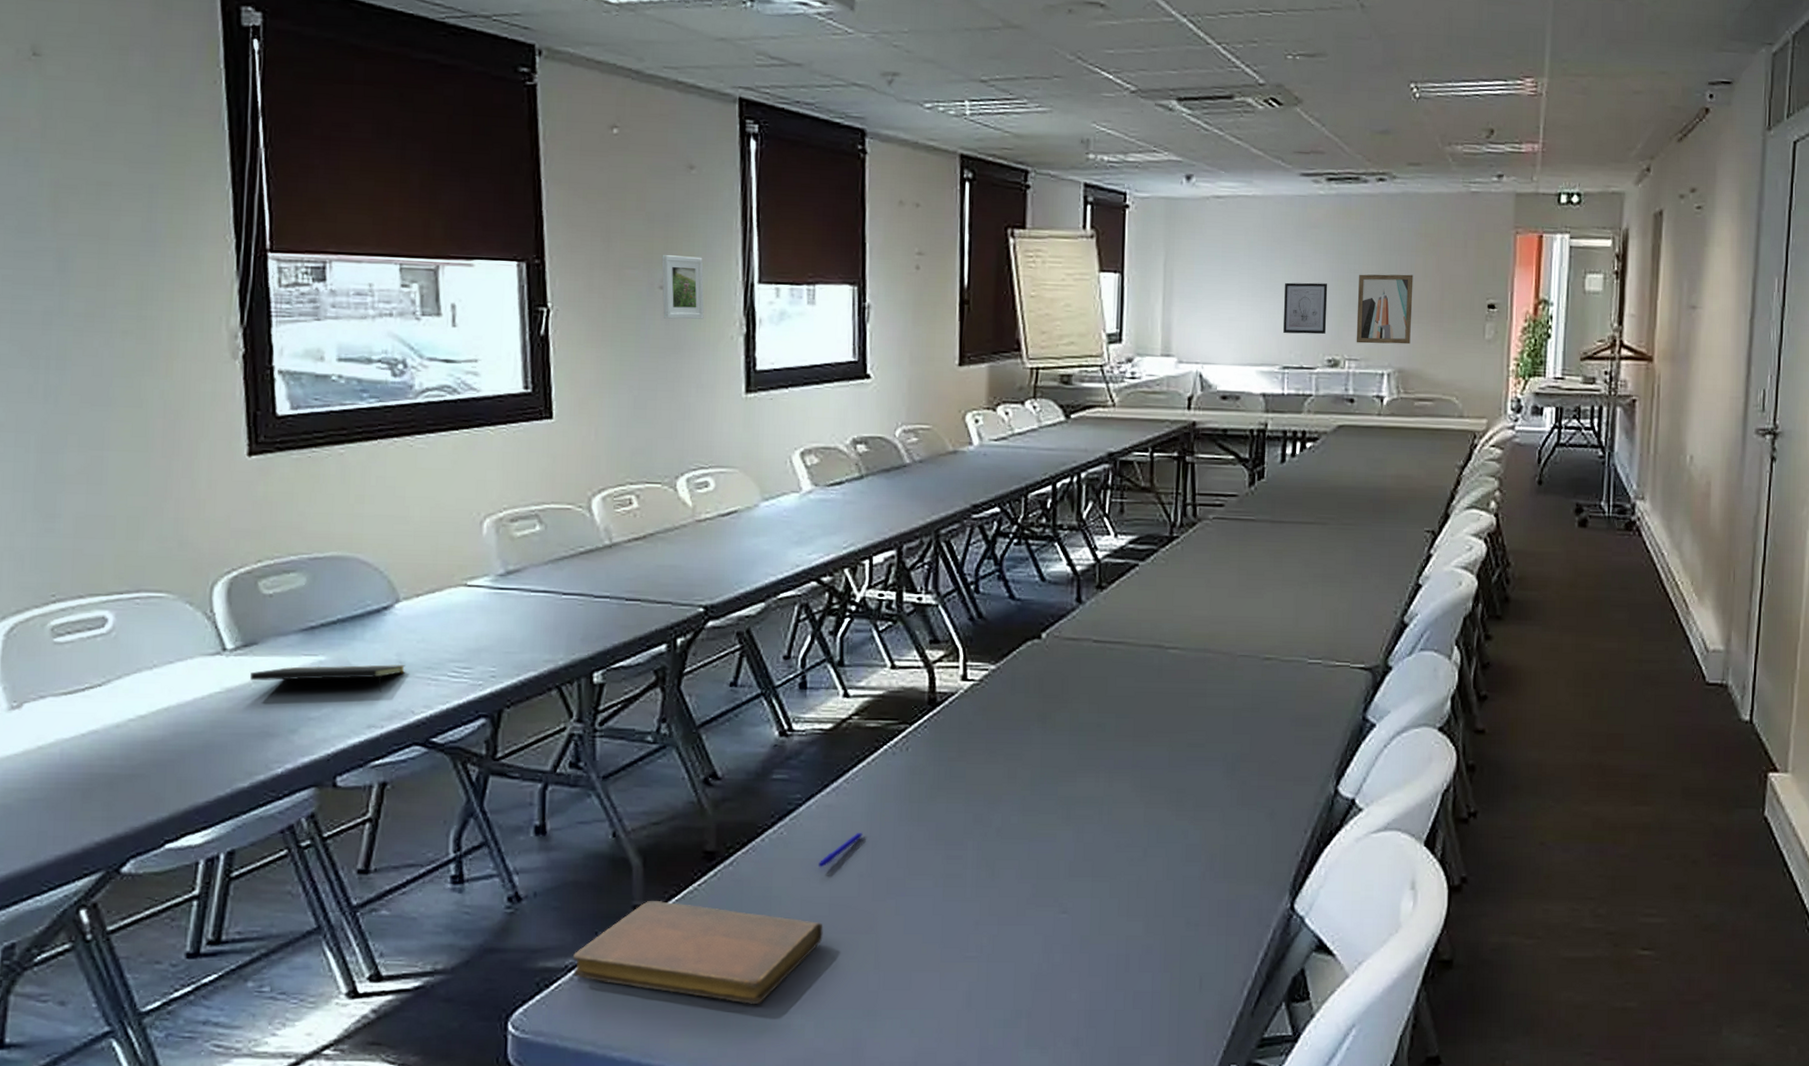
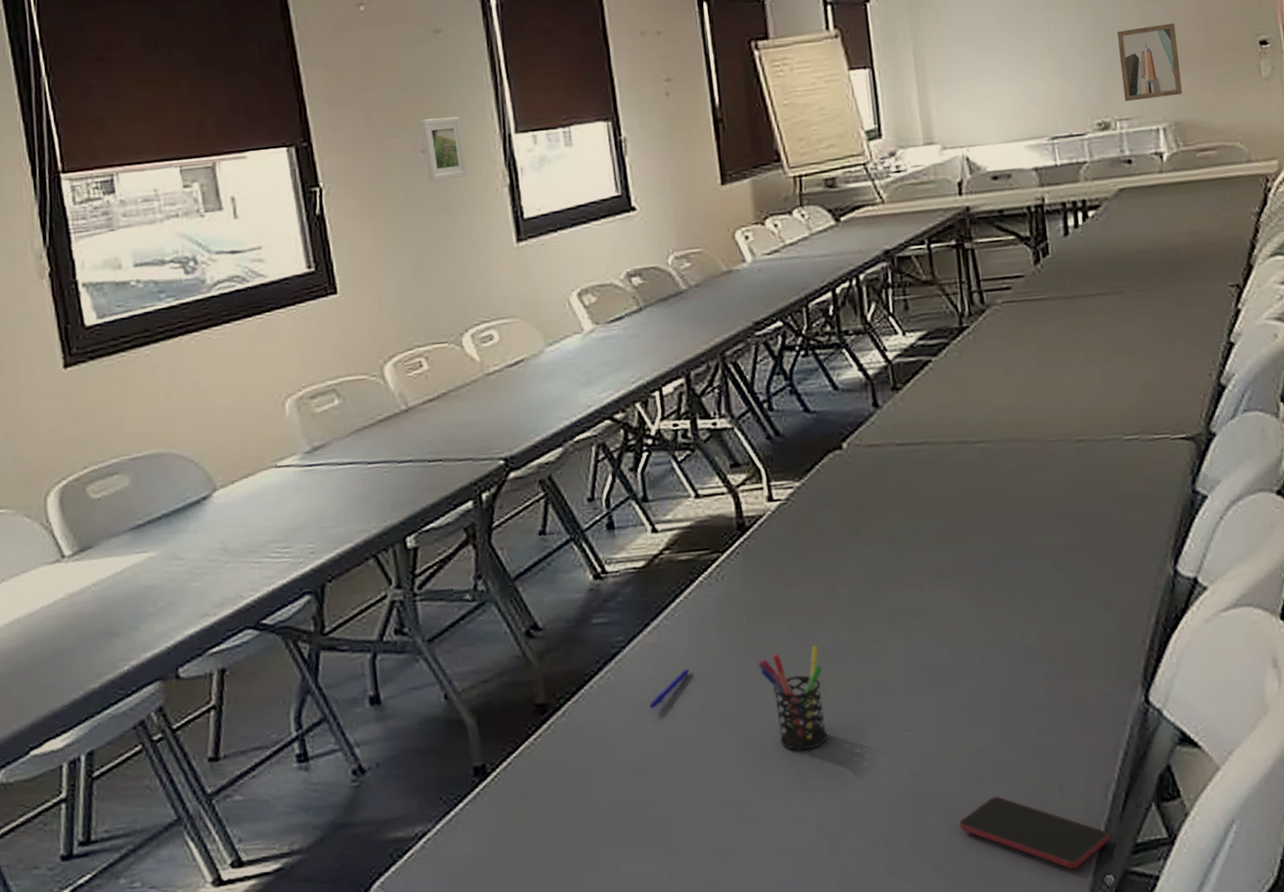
notepad: present [250,664,406,692] -> none [89,551,231,584]
notebook: present [573,901,823,1004] -> none [422,759,664,857]
pen holder: none [930,823,992,922] -> present [757,645,828,751]
smartphone: none [1101,982,1239,1057] -> present [958,795,1110,869]
wall art: present [1283,282,1328,335] -> none [1041,46,1092,104]

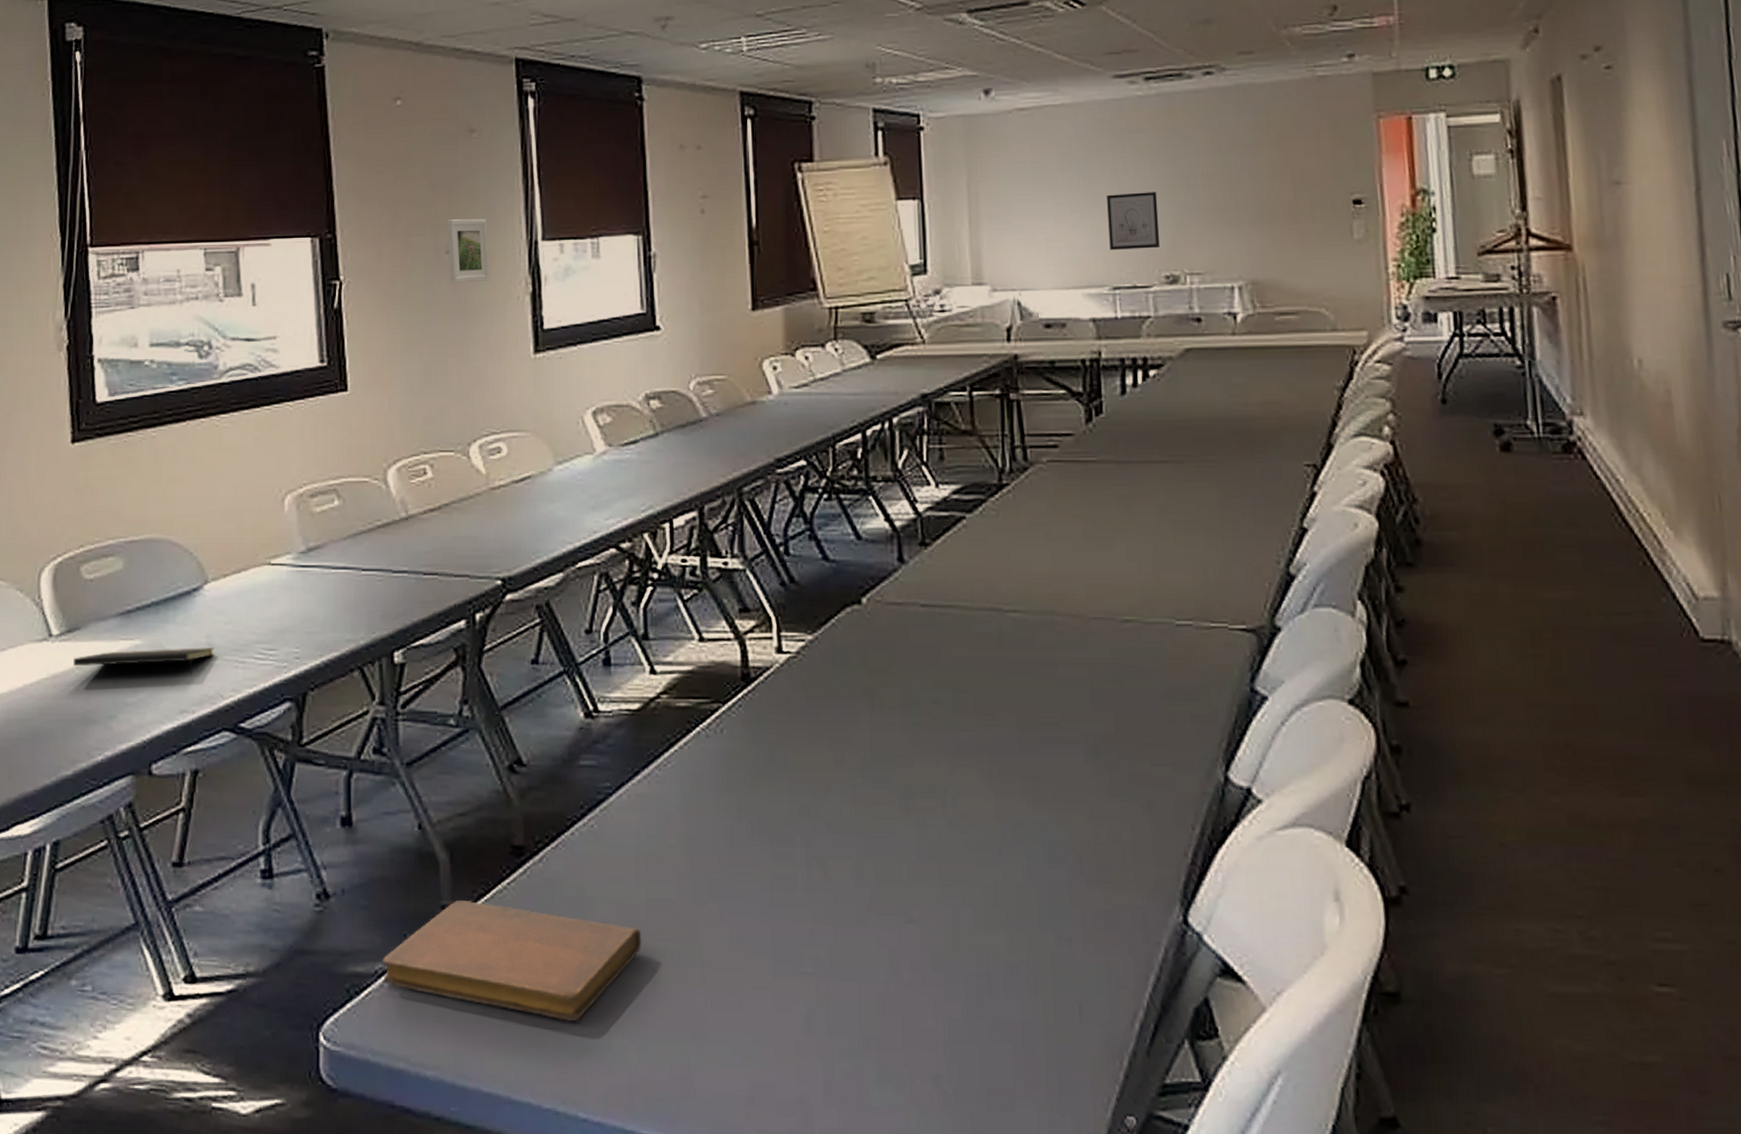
notepad: none [89,551,231,584] -> present [73,646,215,676]
notebook: none [422,759,664,857] -> present [383,900,642,1021]
pen: present [649,668,690,709] -> none [632,825,679,866]
pen holder: present [757,645,828,751] -> none [752,815,824,931]
smartphone: present [958,795,1110,869] -> none [962,1008,1134,1105]
wall art: none [1041,46,1092,104] -> present [1107,192,1160,251]
wall art: present [1117,23,1182,102] -> none [1193,174,1262,255]

